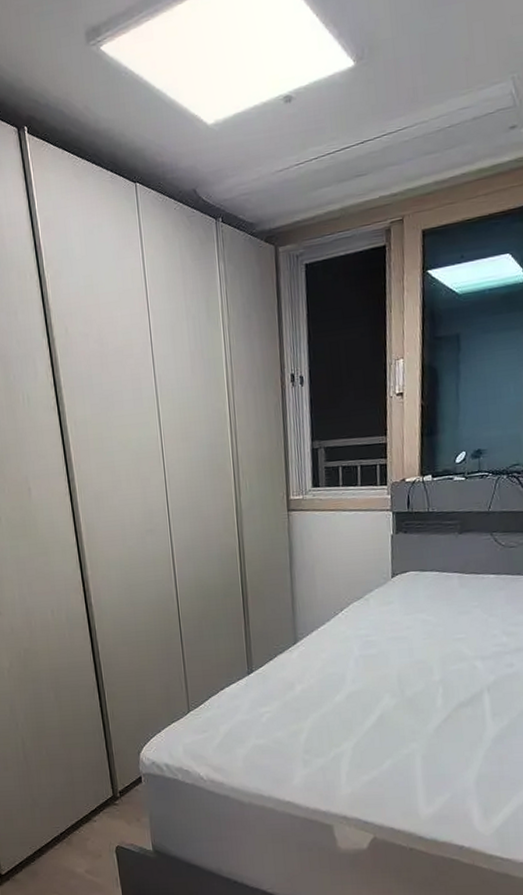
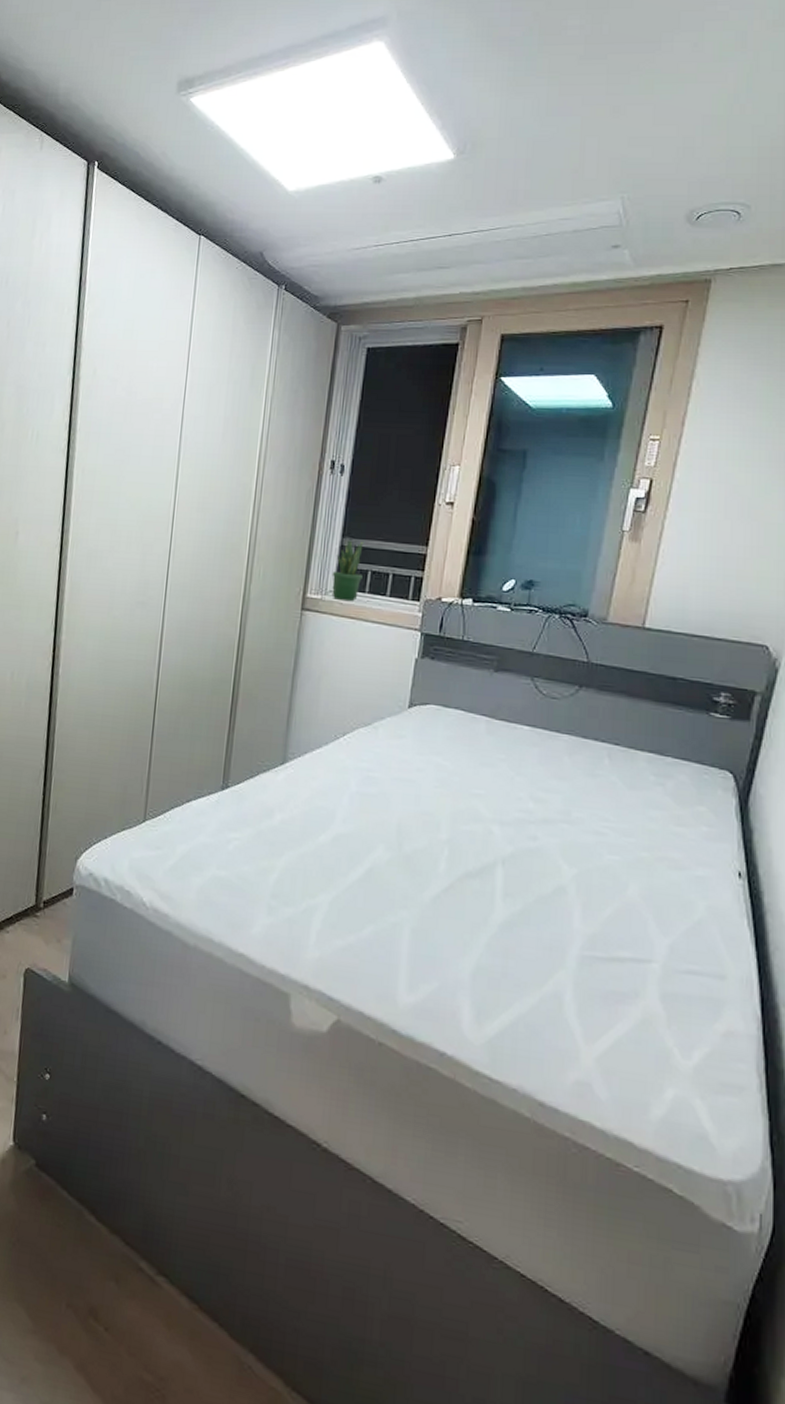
planter: none [308,441,335,498] -> present [331,540,364,602]

